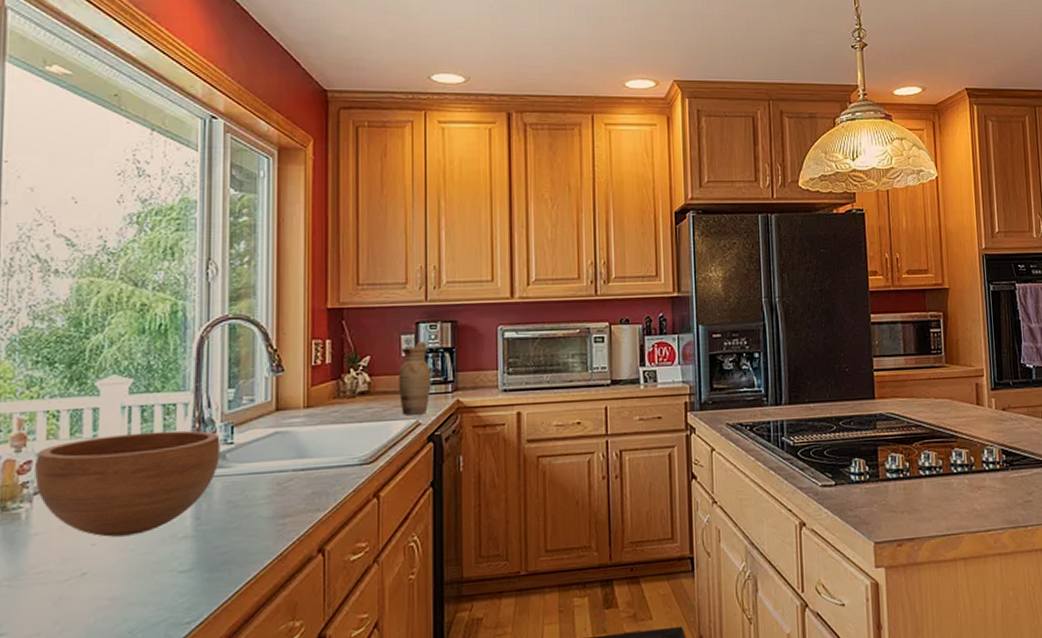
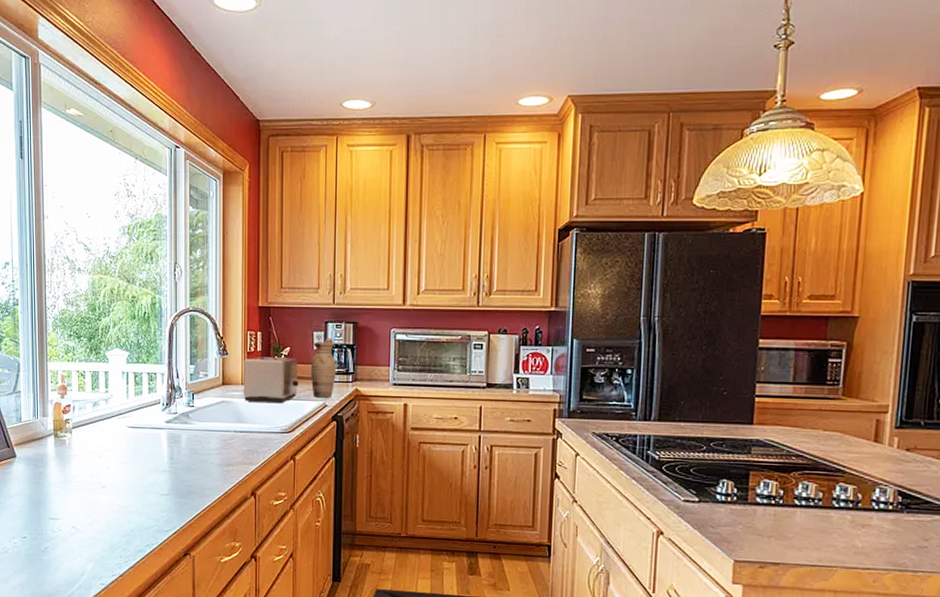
bowl: present [35,430,220,537] -> none [73,392,185,465]
toaster: none [307,368,383,429] -> present [244,357,299,403]

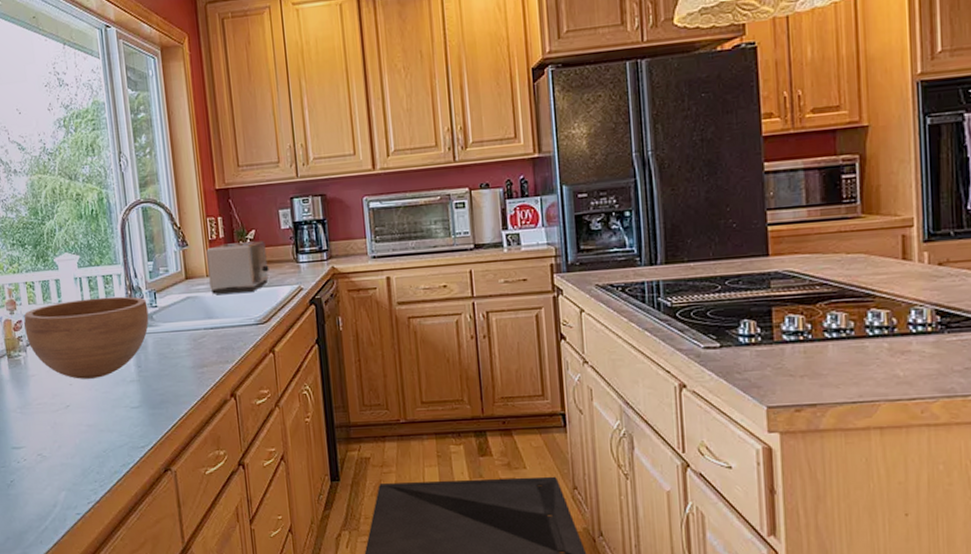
bowl: none [73,392,185,465] -> present [24,296,149,379]
ceramic jug: present [310,338,336,398] -> none [279,214,309,281]

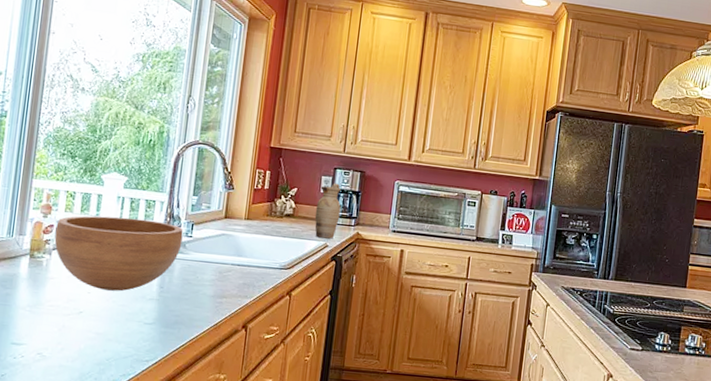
toaster: present [206,241,269,294] -> none [245,194,304,240]
ceramic jug: none [279,214,309,281] -> present [314,183,342,239]

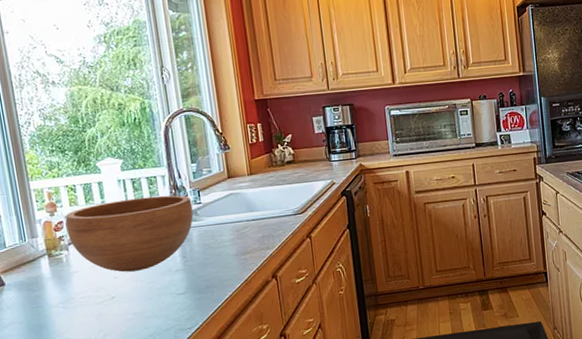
ceramic jug: present [314,183,342,239] -> none [314,121,340,177]

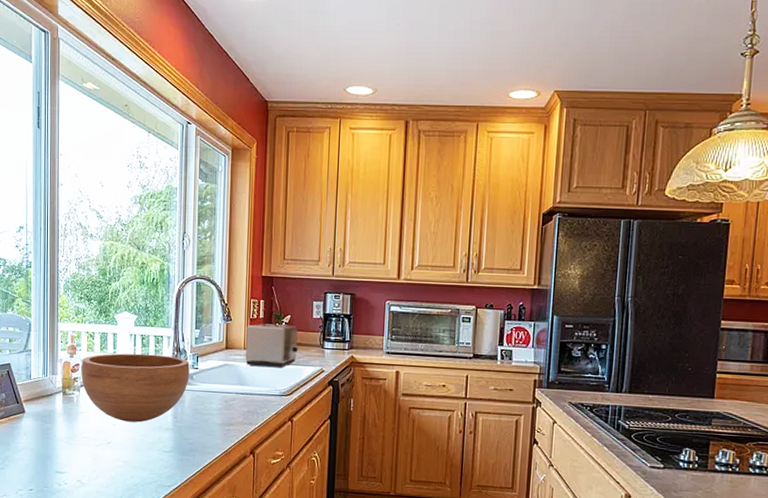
toaster: none [247,143,305,191] -> present [246,323,298,367]

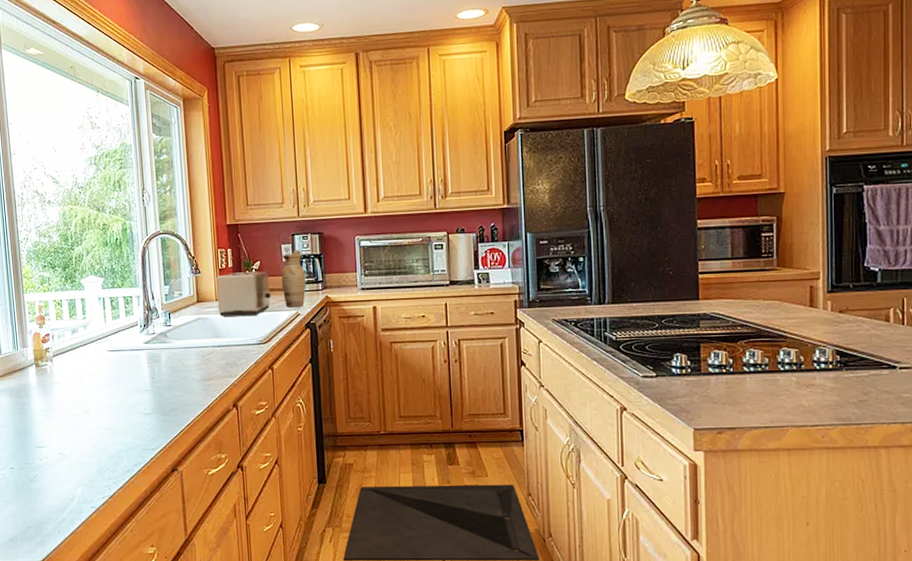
bowl: present [81,353,190,423] -> none [51,315,163,388]
ceramic jug: none [309,307,334,364] -> present [281,249,306,307]

